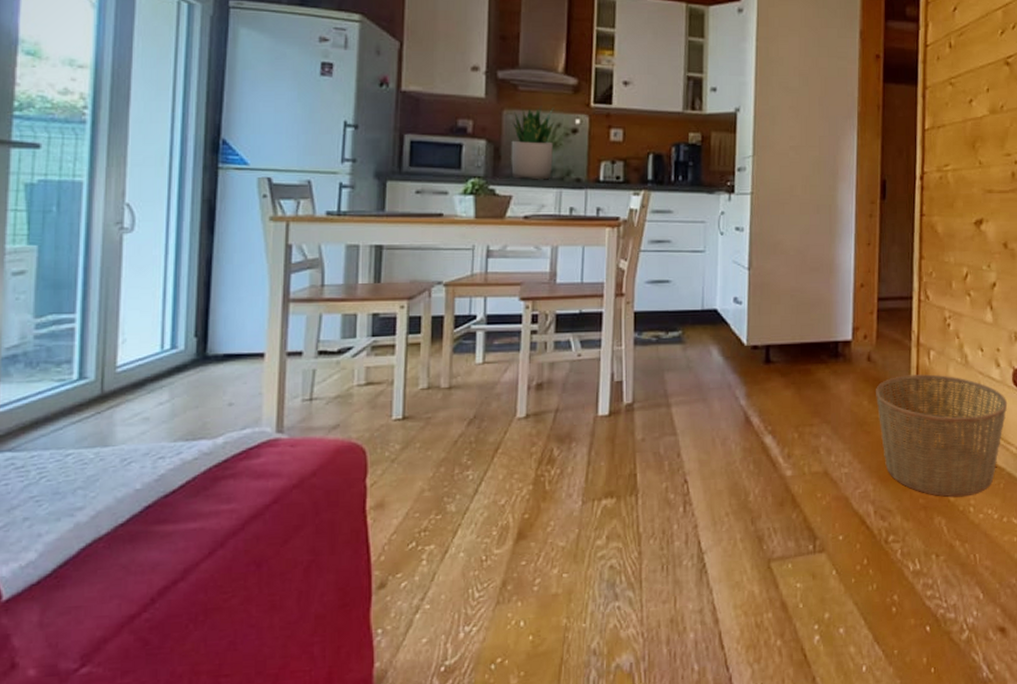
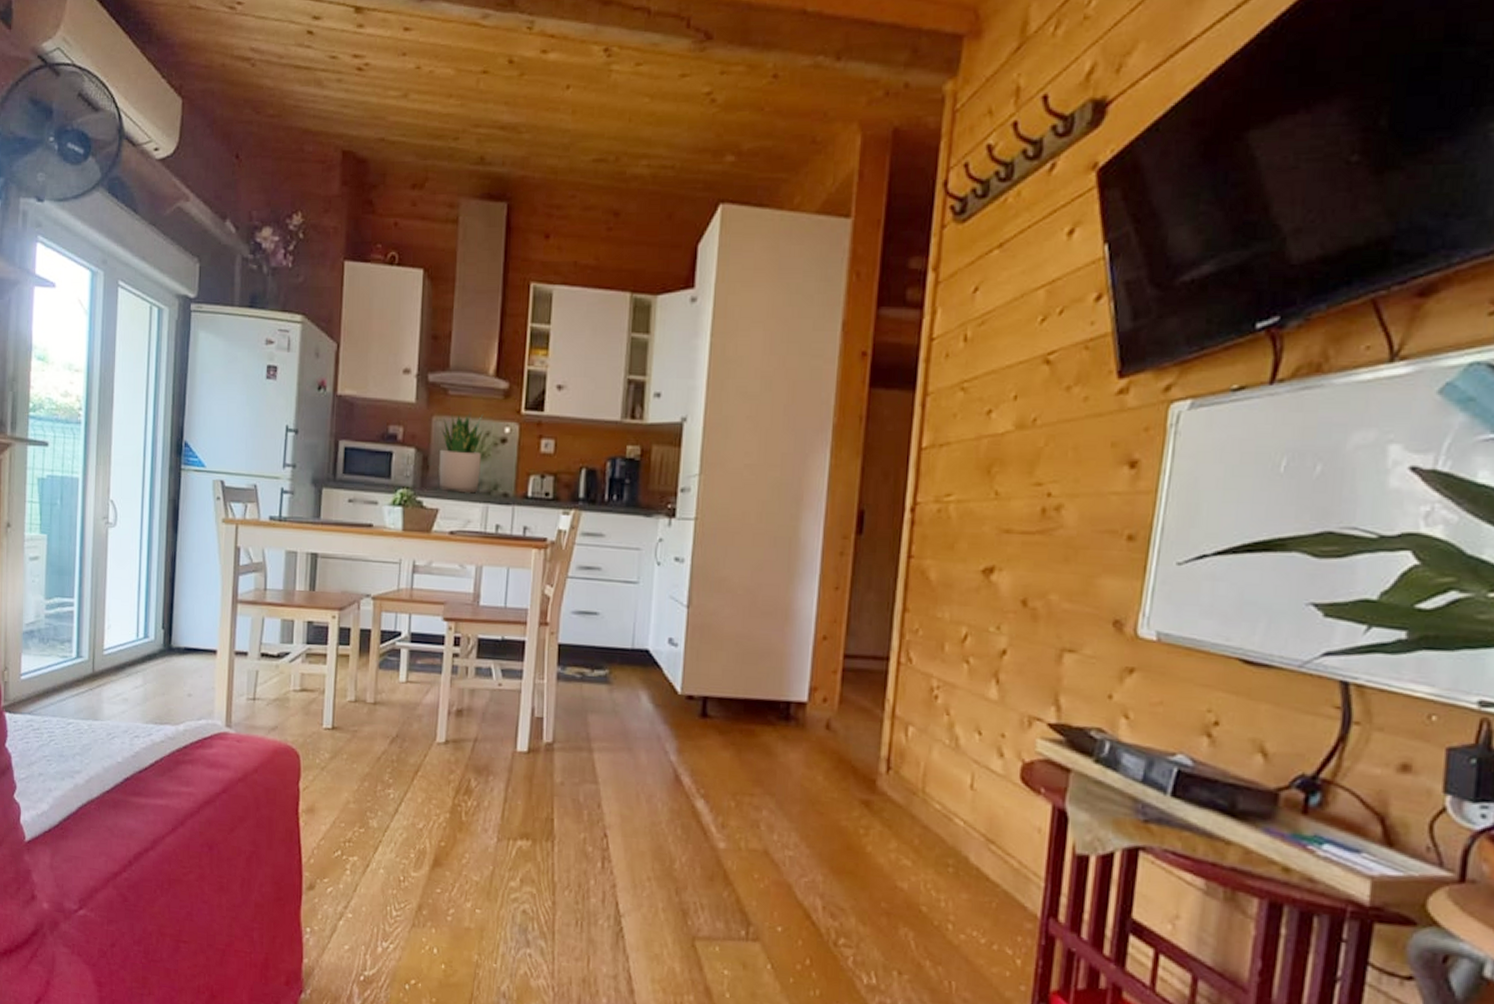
basket: present [876,374,1008,497] -> none [833,751,1011,910]

